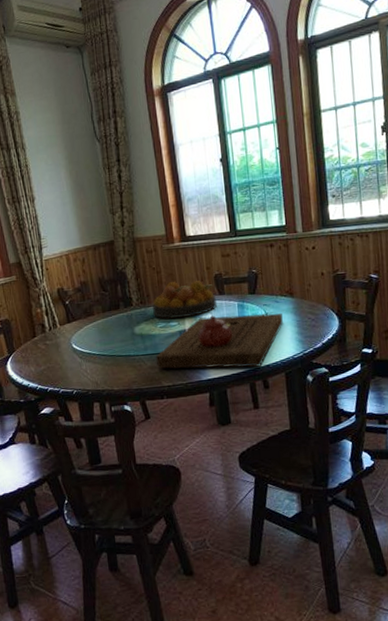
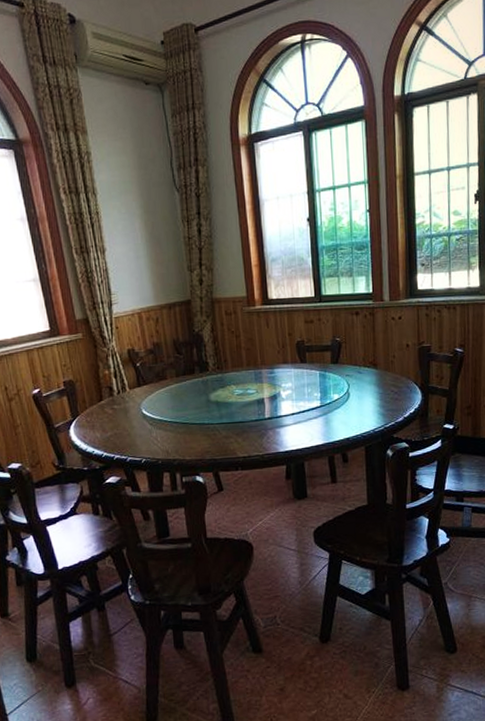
fruit bowl: present [152,280,217,319] -> none [229,346,298,386]
tea set: present [155,313,283,369] -> none [231,384,365,440]

